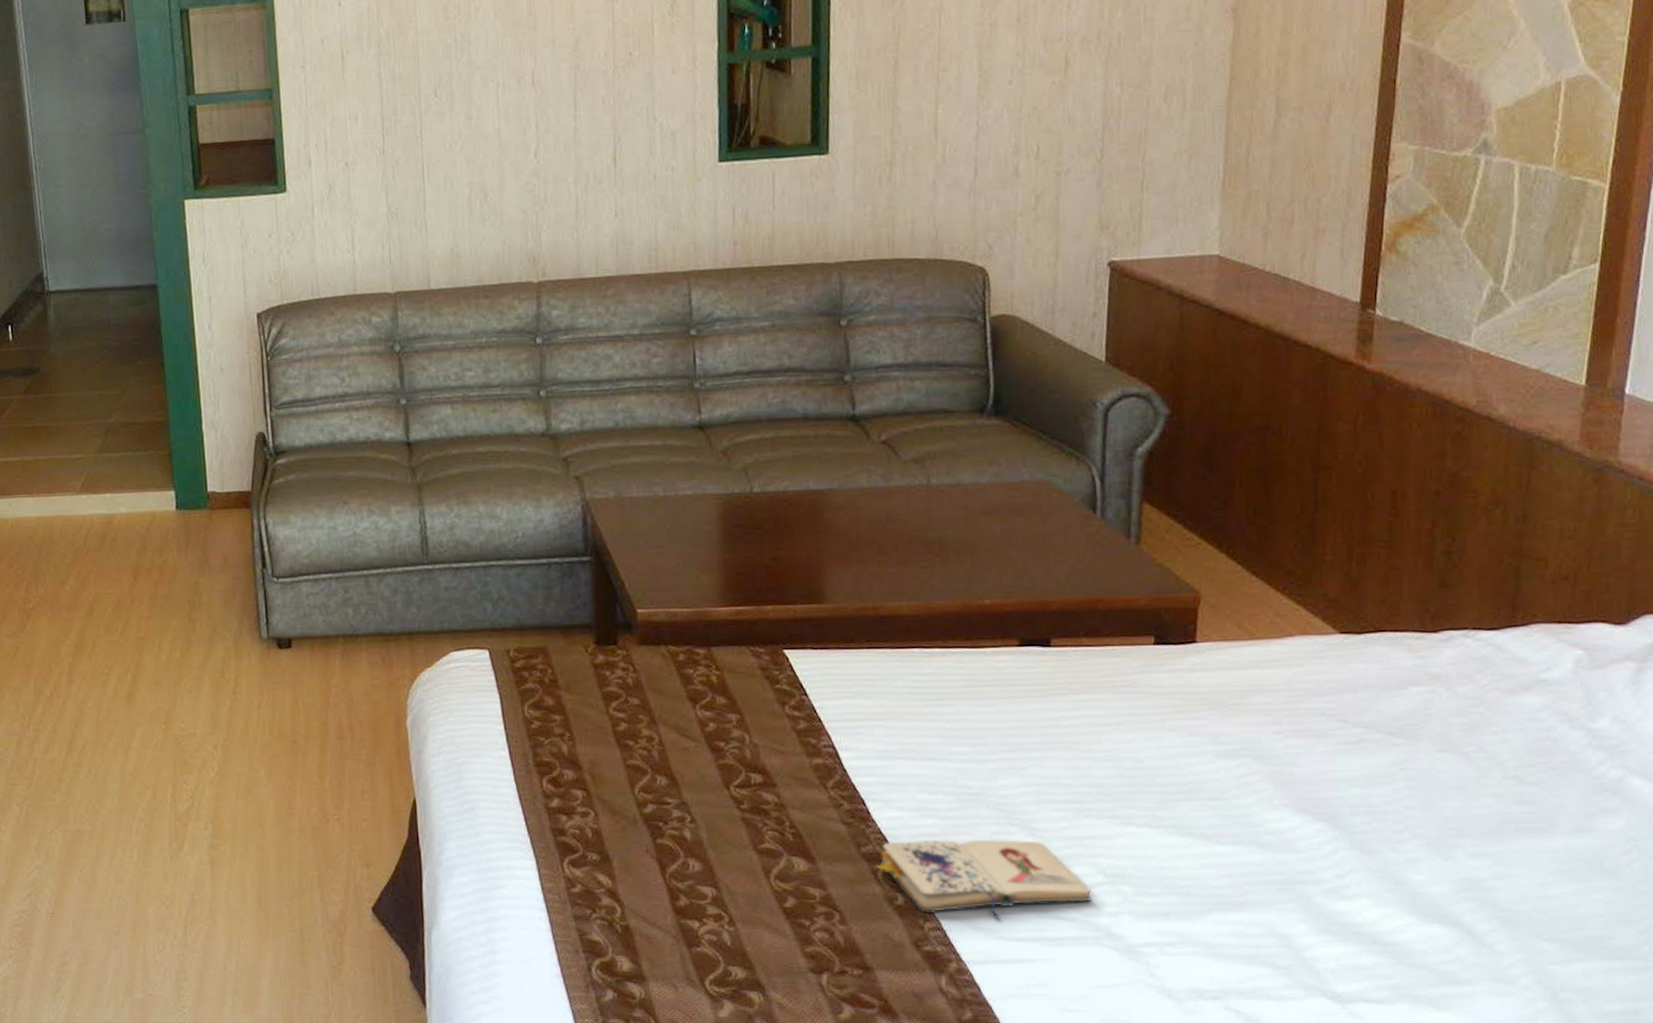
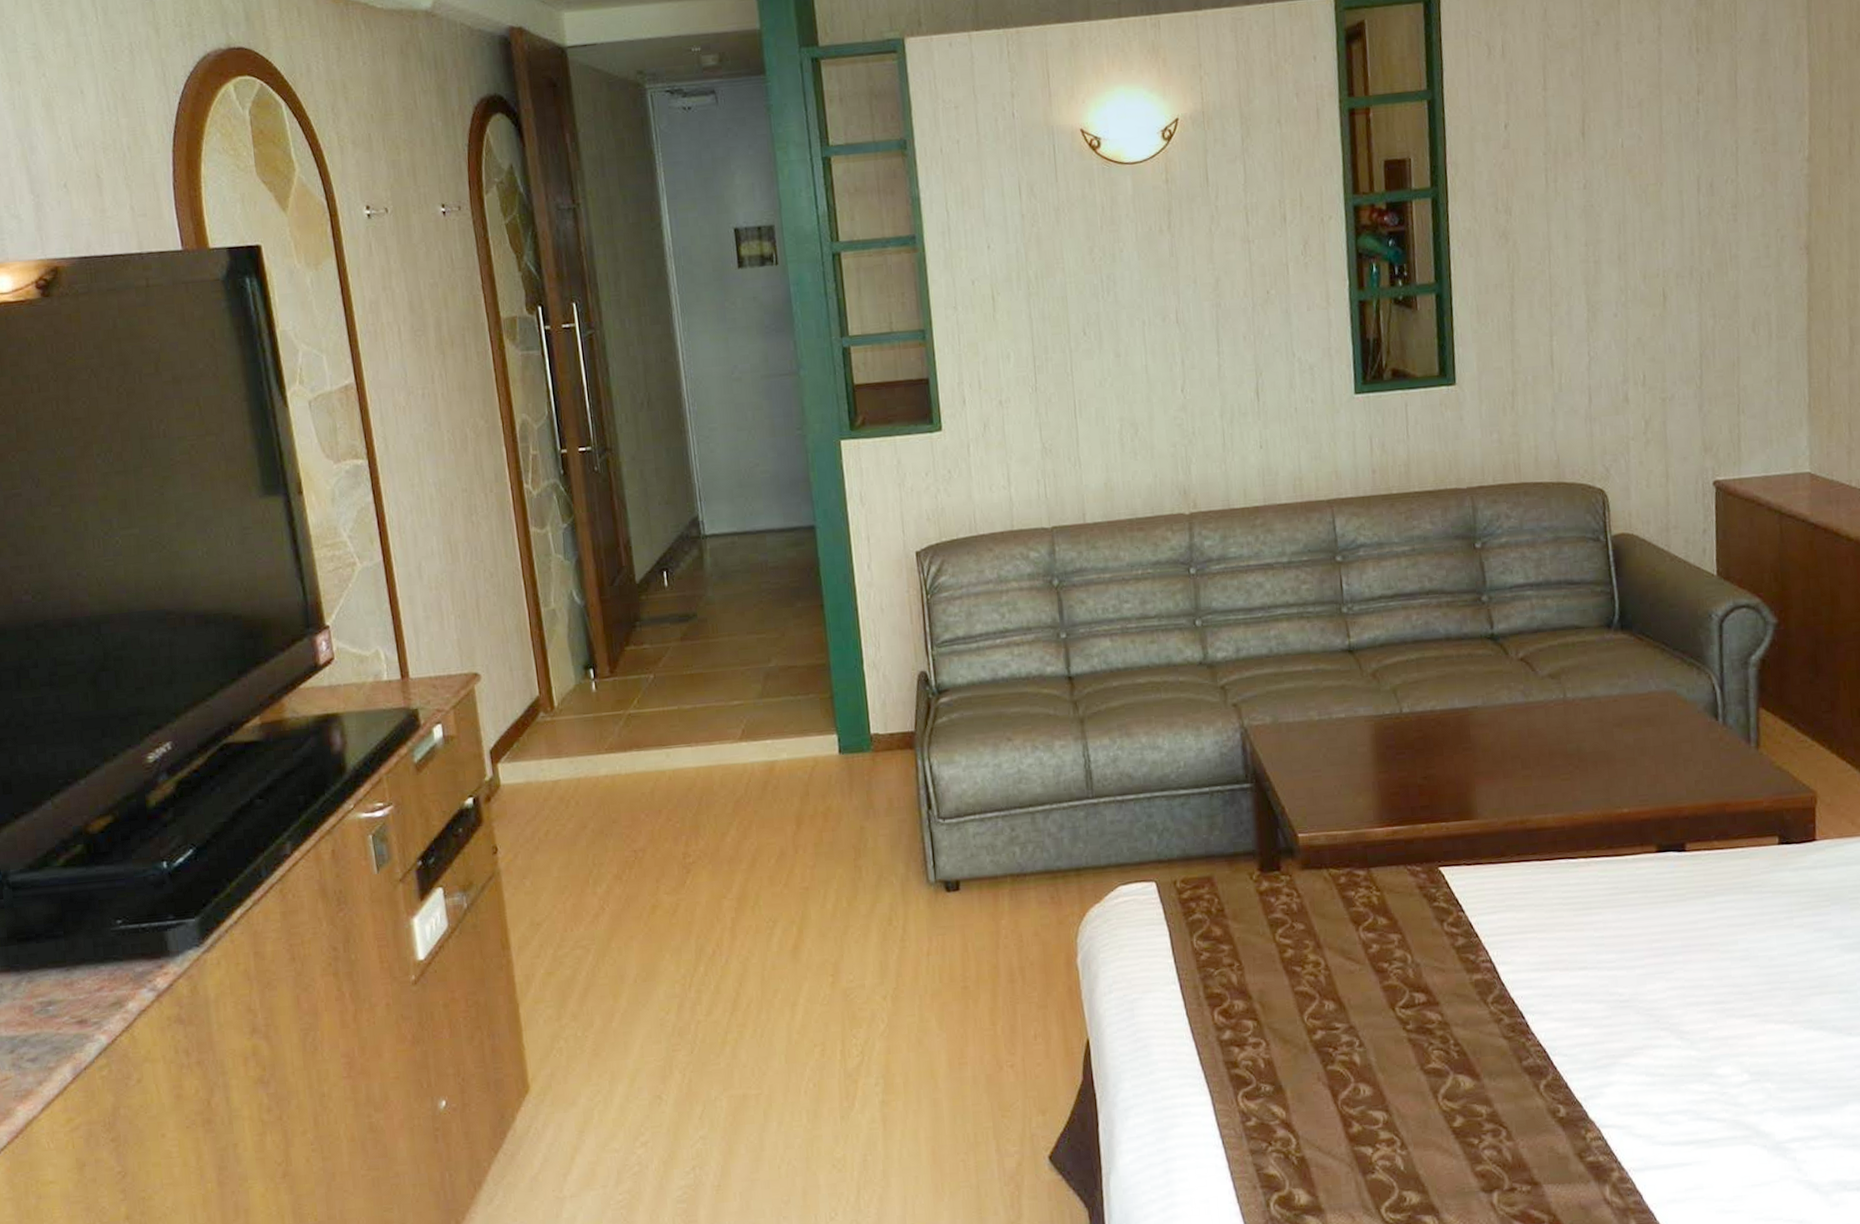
paperback book: present [873,839,1092,919] -> none [1535,1044,1739,1125]

